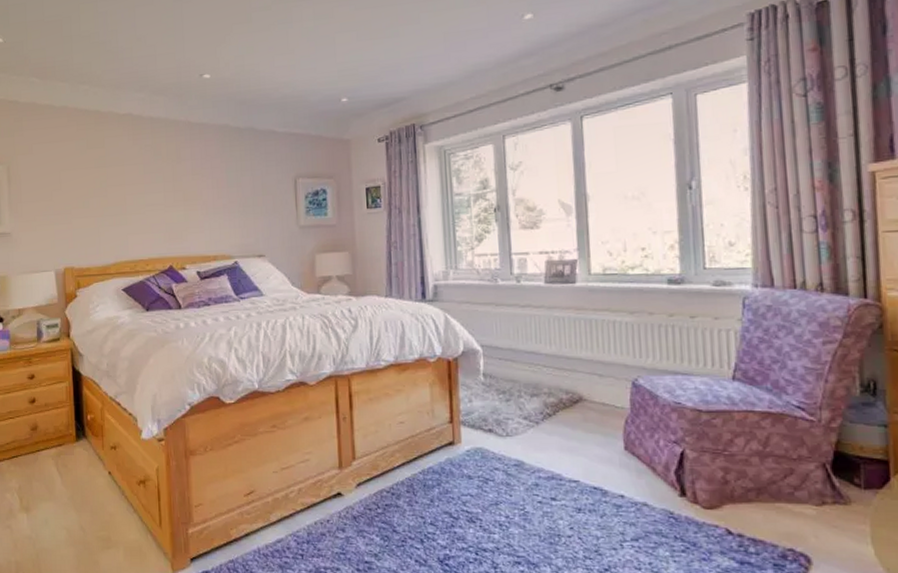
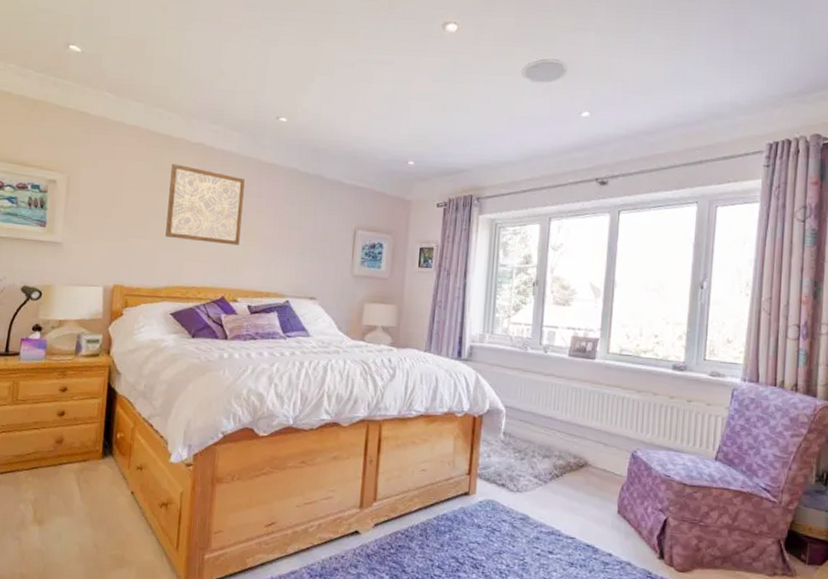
wall art: none [103,138,180,214] -> present [165,163,245,246]

